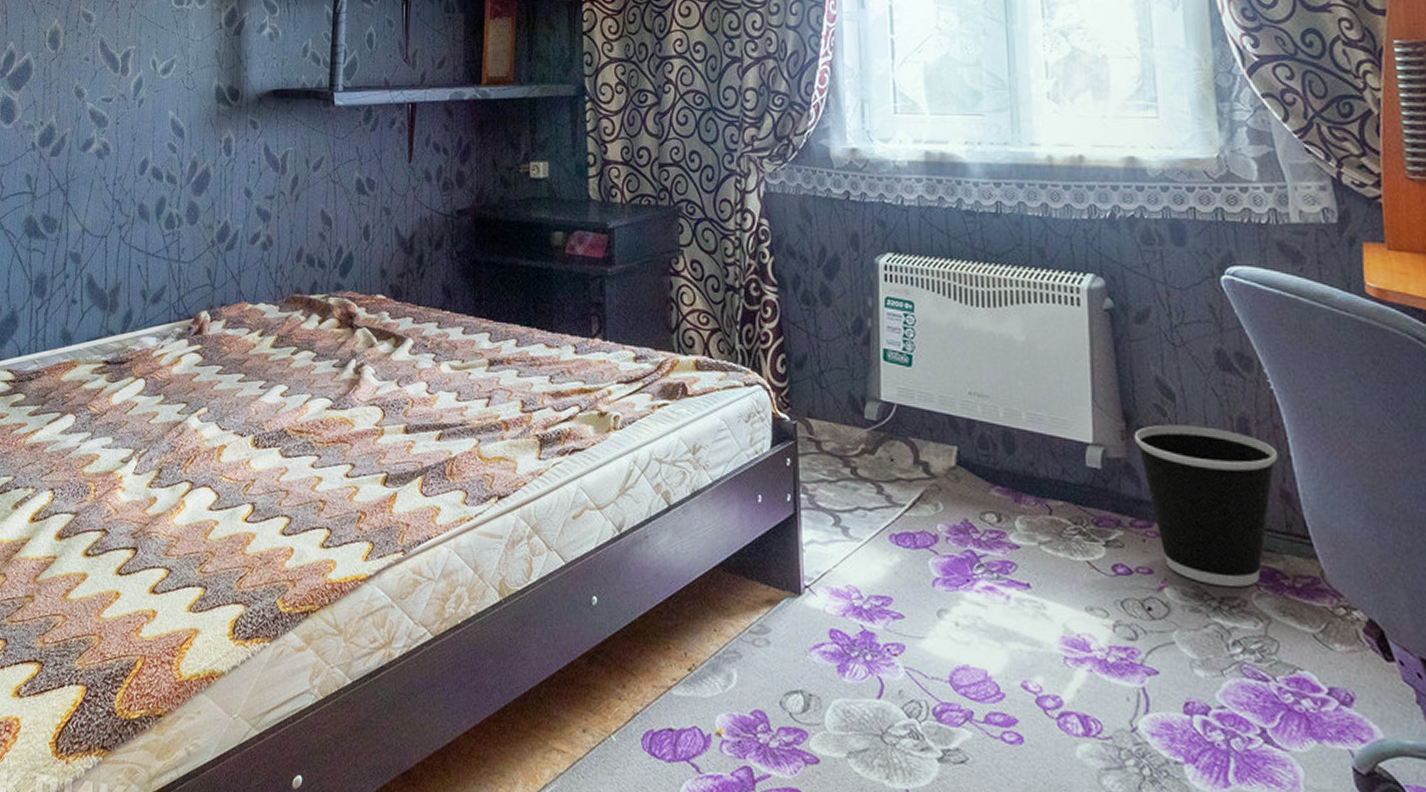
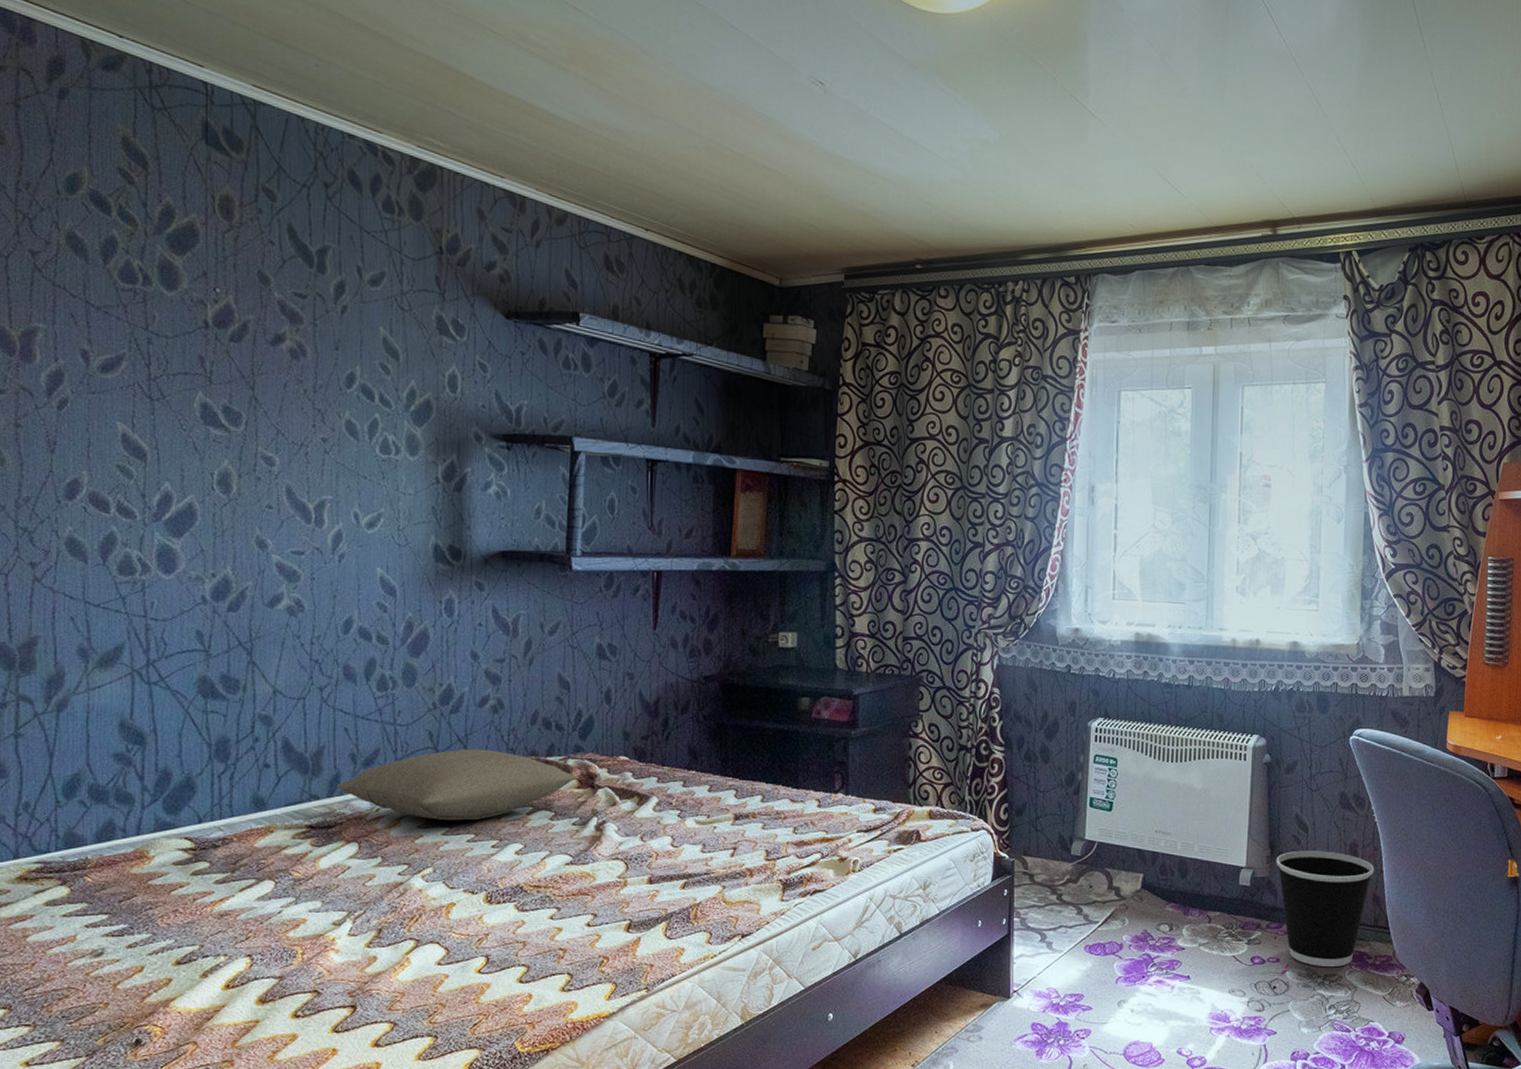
pillow: none [129,286,338,359] -> present [336,749,578,821]

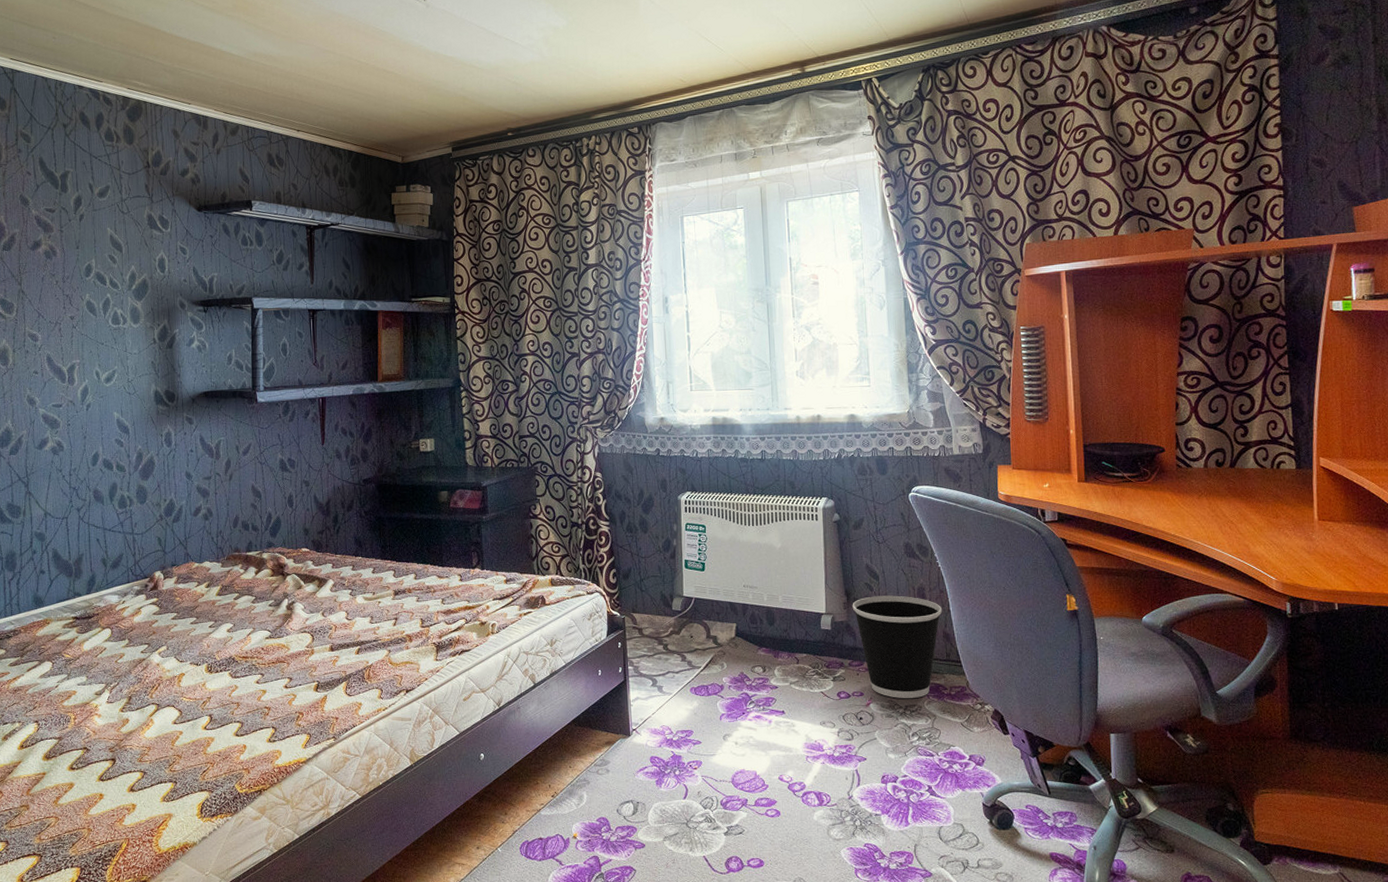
pillow: present [336,749,578,821] -> none [93,549,271,608]

